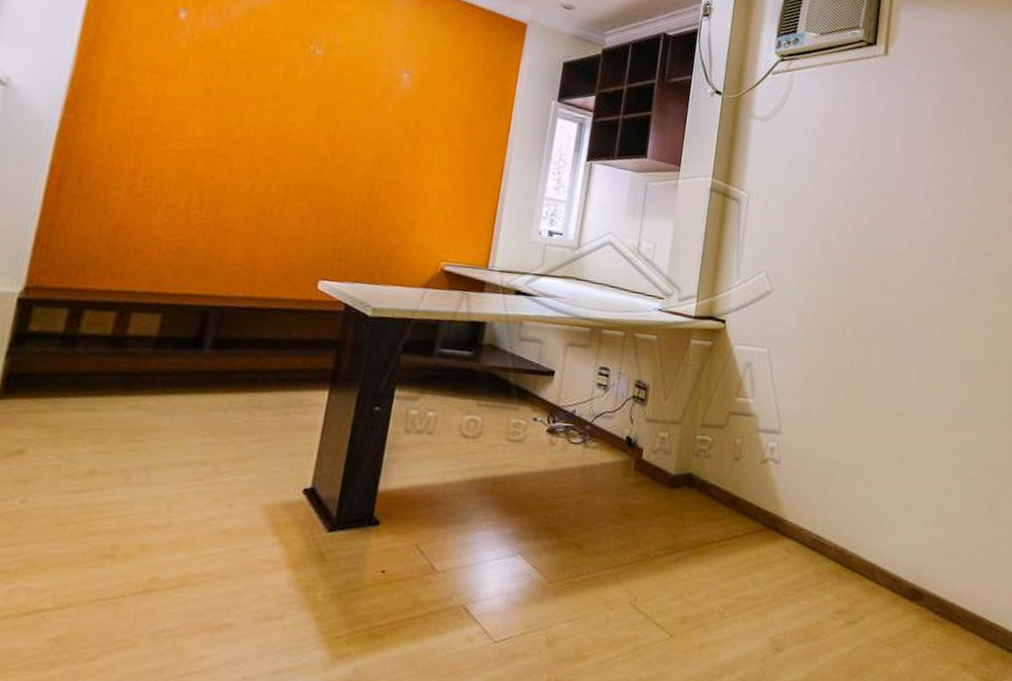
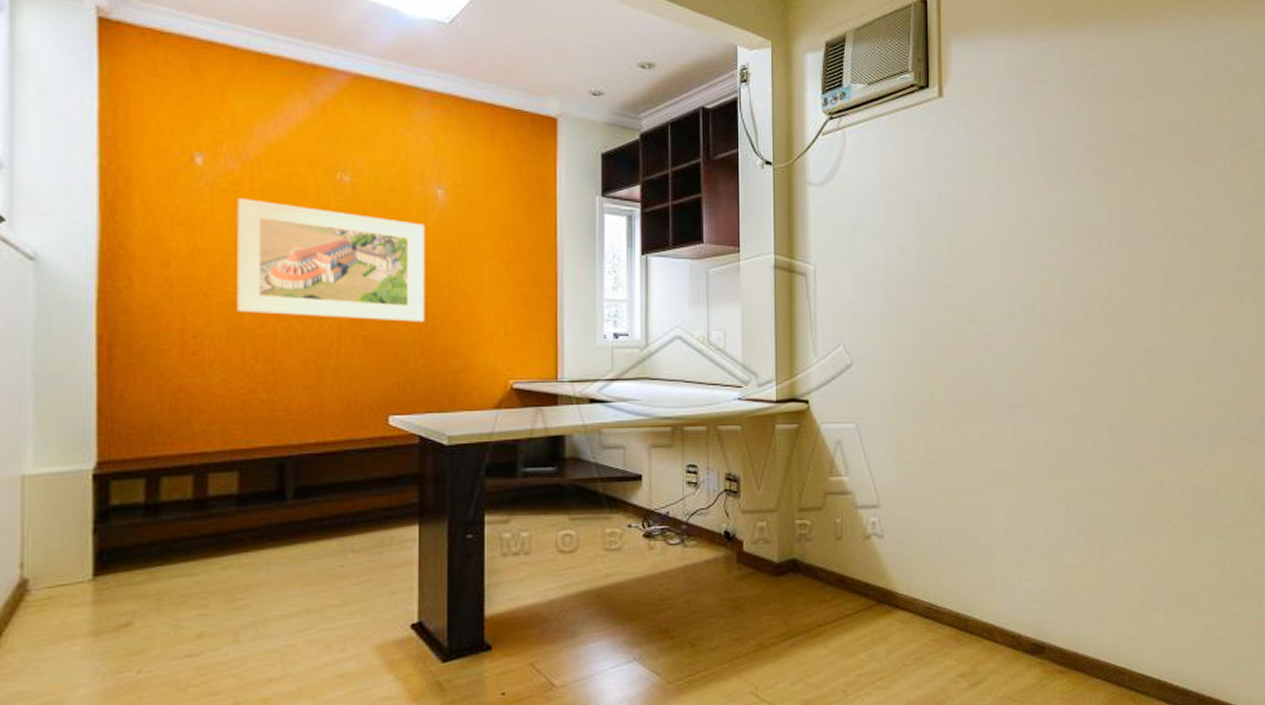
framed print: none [191,55,386,195] -> present [237,198,425,322]

